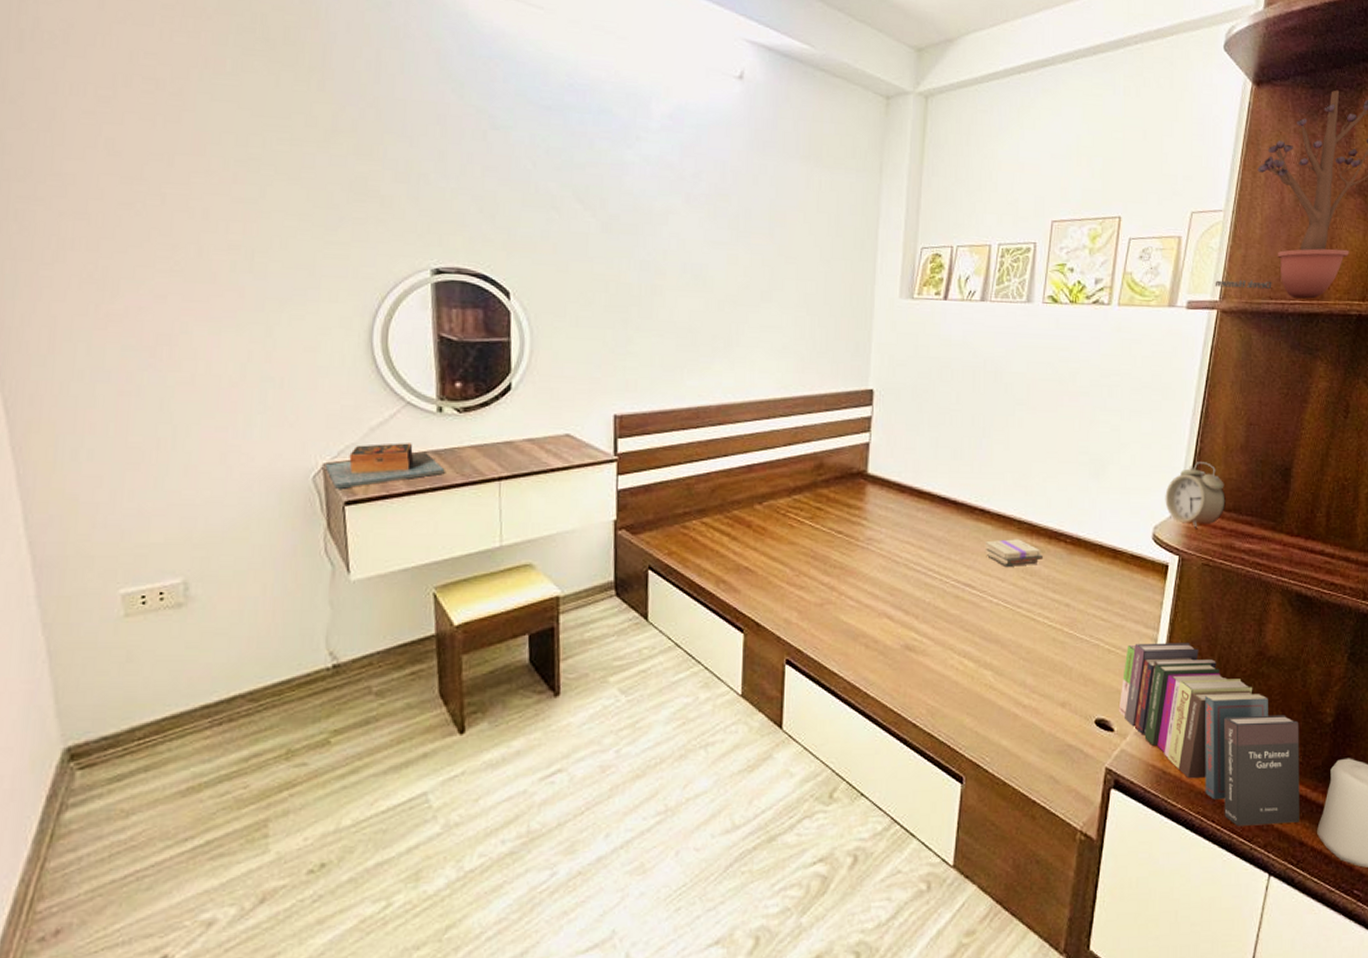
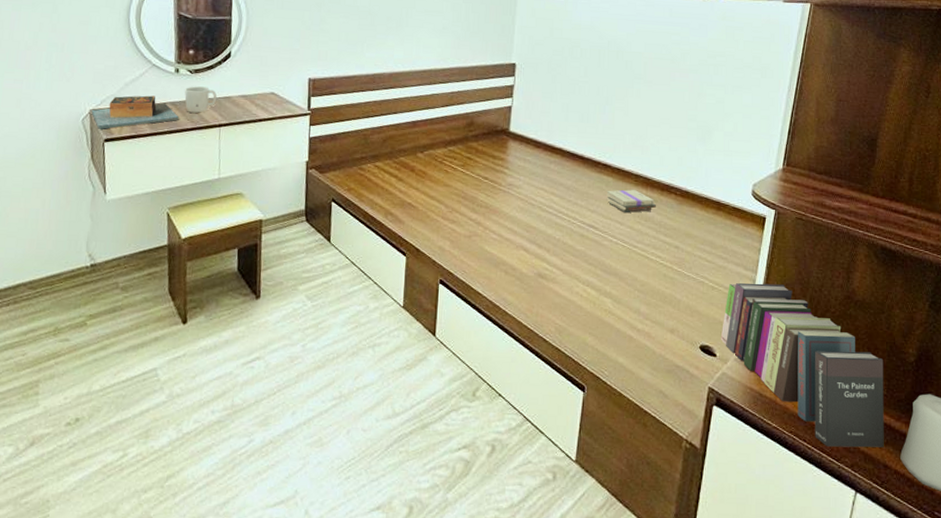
mug: none [451,429,495,464] -> present [184,86,217,113]
alarm clock: present [1165,462,1226,529] -> none [763,131,817,188]

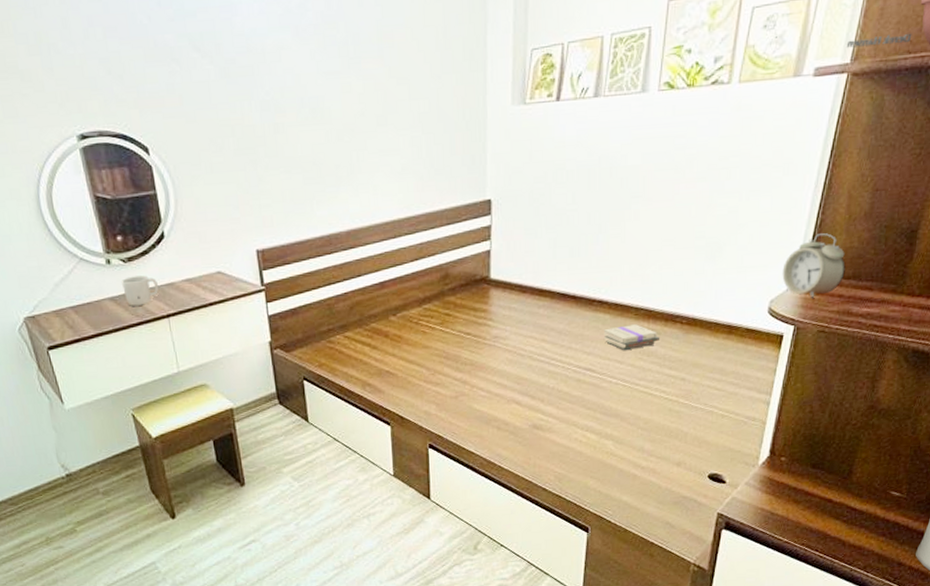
wooden box: present [91,95,179,129] -> none [25,293,122,337]
books: present [720,283,884,448] -> none [730,403,906,553]
alarm clock: none [763,131,817,188] -> present [782,233,846,299]

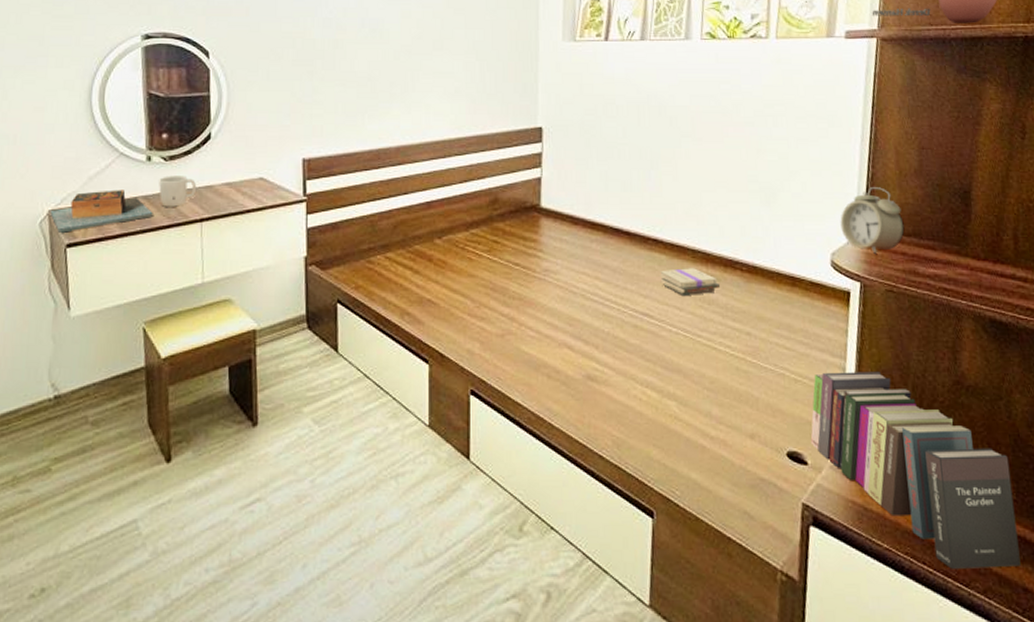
wooden box: none [25,293,122,337] -> present [50,190,153,233]
books: none [730,403,906,553] -> present [810,371,1021,569]

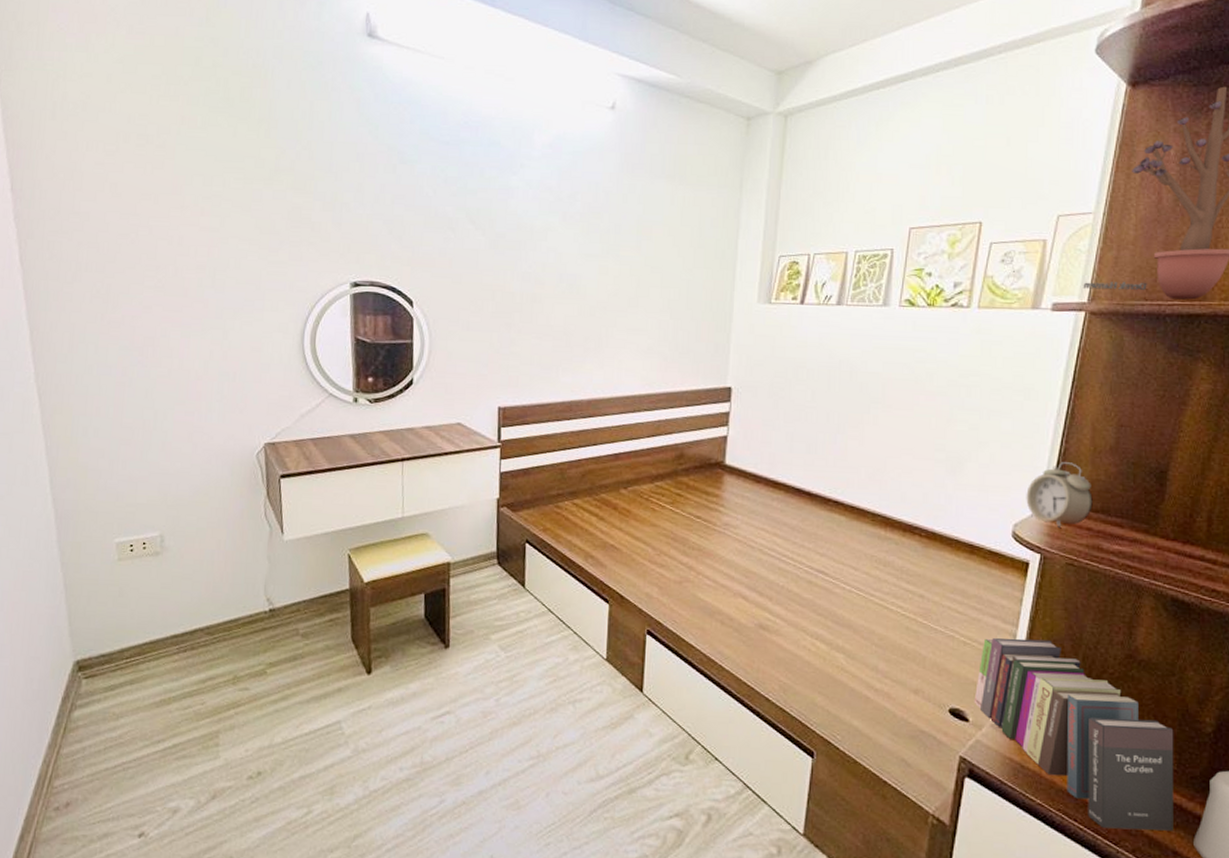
wooden box: present [50,190,153,233] -> none [266,427,359,465]
mug: present [159,176,197,207] -> none [364,417,399,446]
books: present [660,268,720,297] -> none [838,530,897,557]

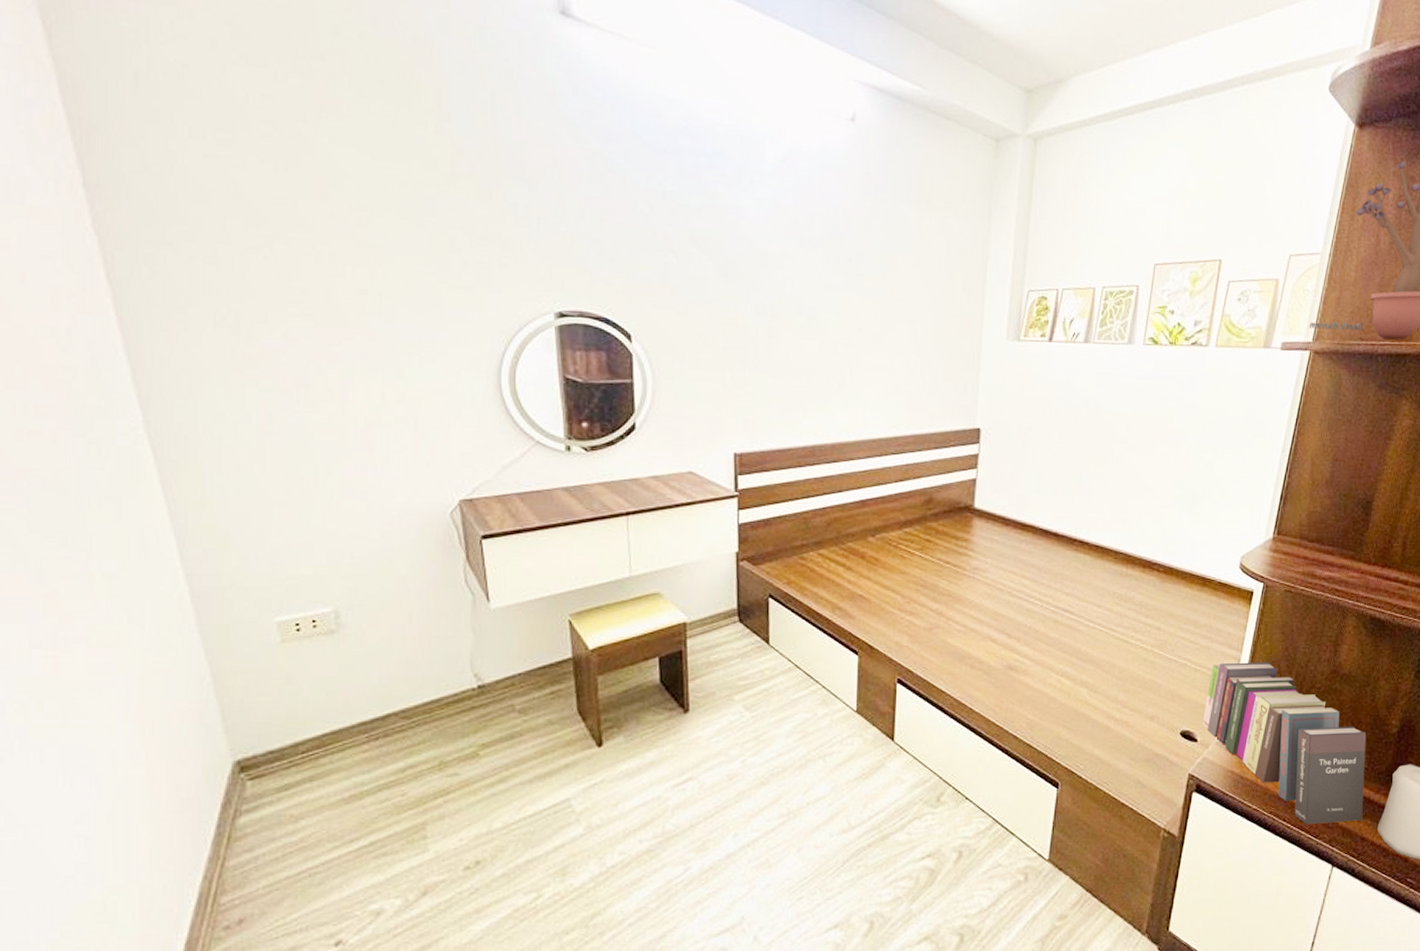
alarm clock: present [1026,462,1093,529] -> none [1252,496,1310,559]

